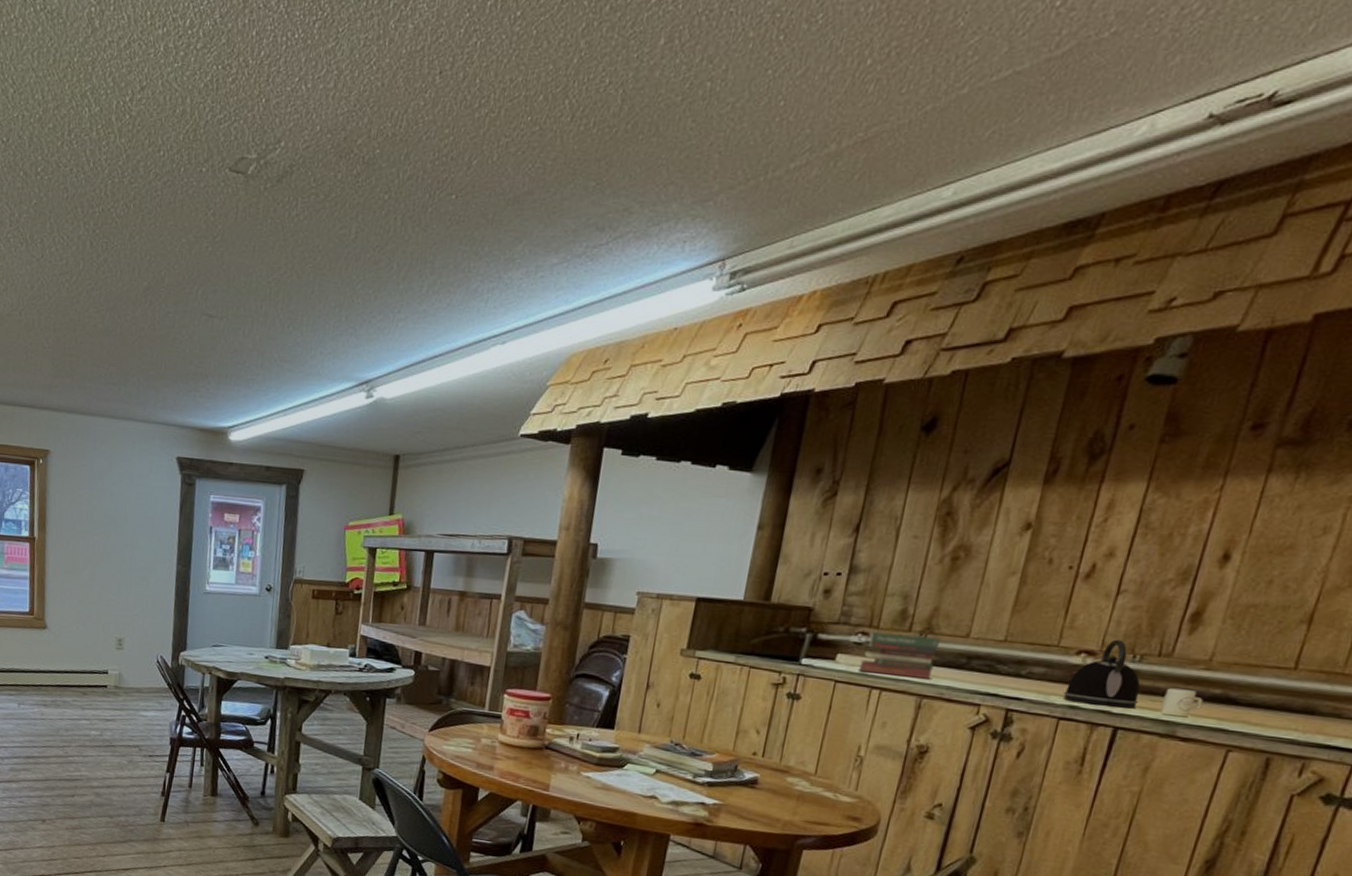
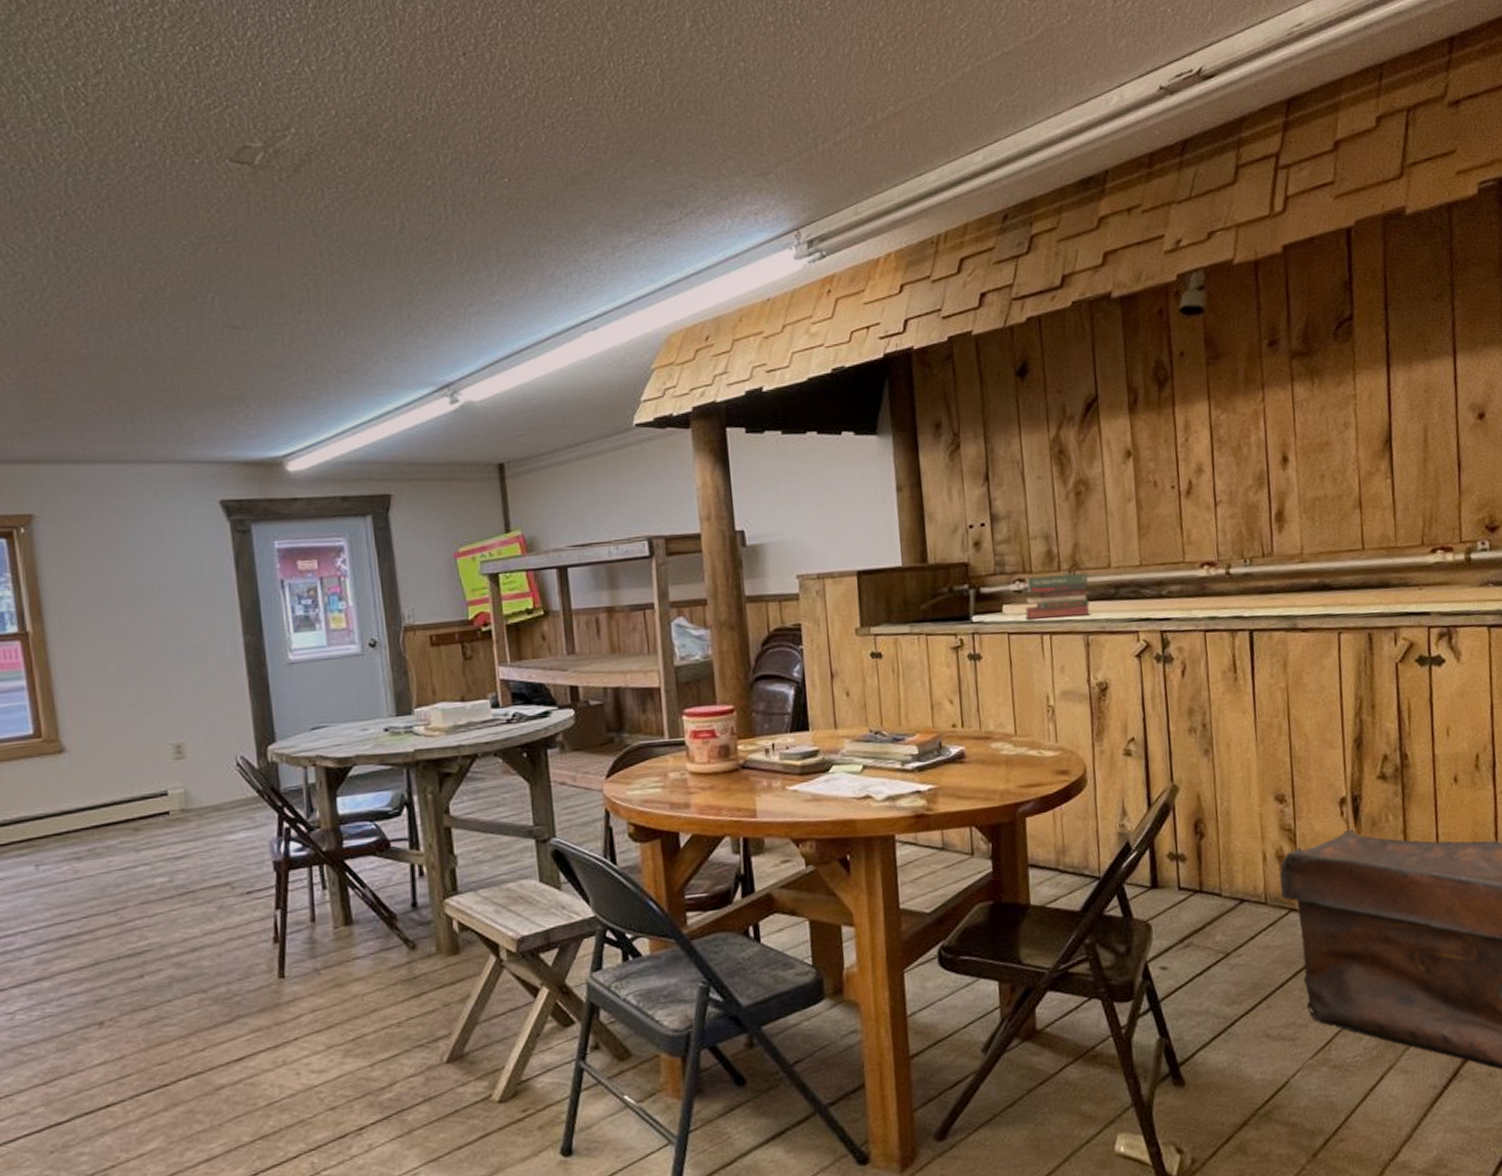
kettle: present [1062,639,1141,709] -> none [1201,547,1261,614]
mug: present [1160,688,1204,718] -> none [1277,583,1308,611]

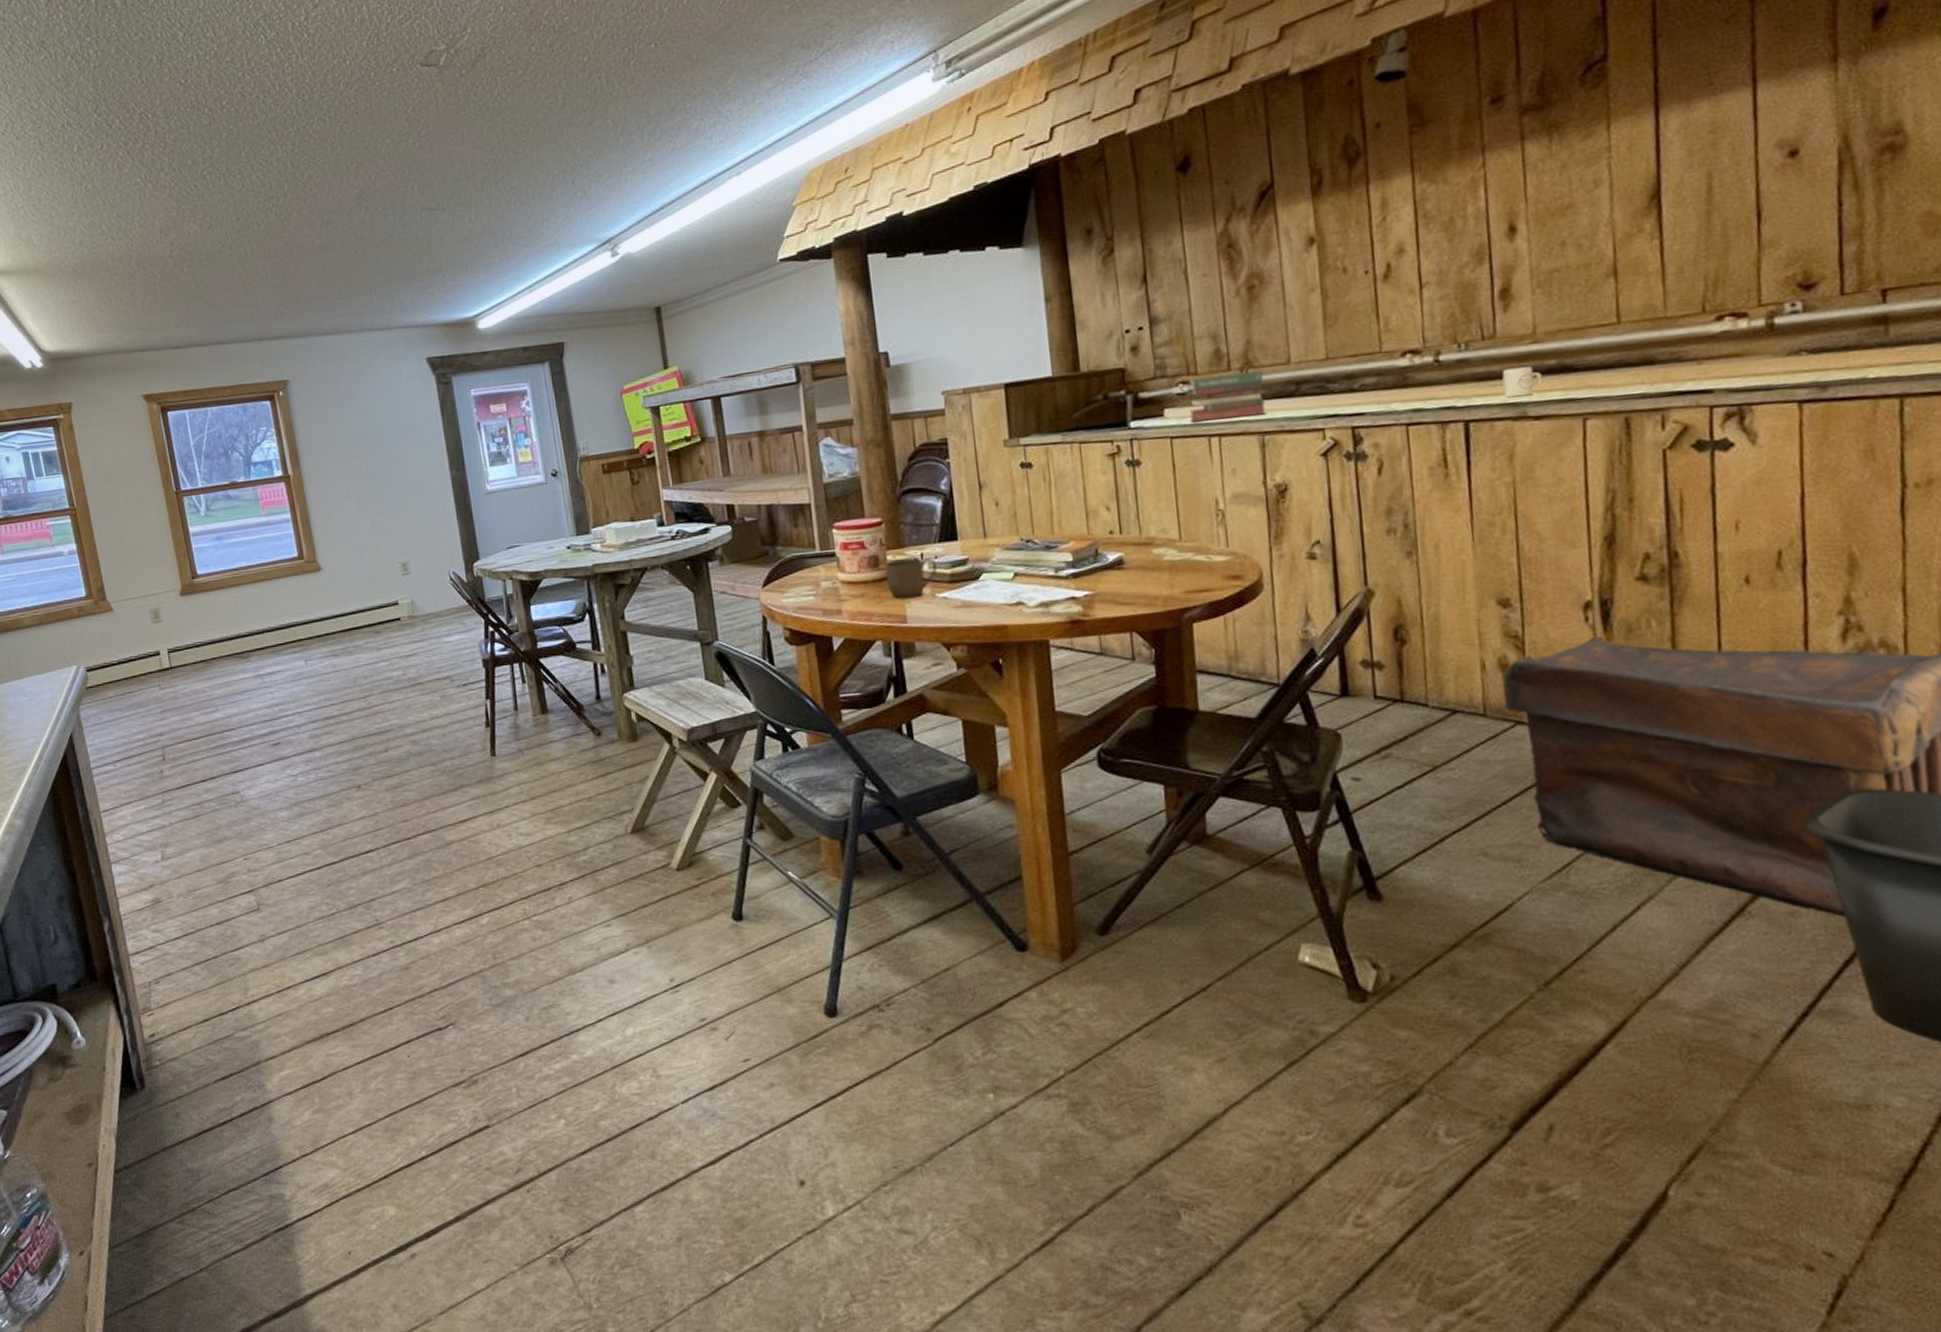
mug: none [736,748,789,791] -> present [885,558,938,598]
mug: none [1277,583,1308,611] -> present [1502,366,1543,398]

